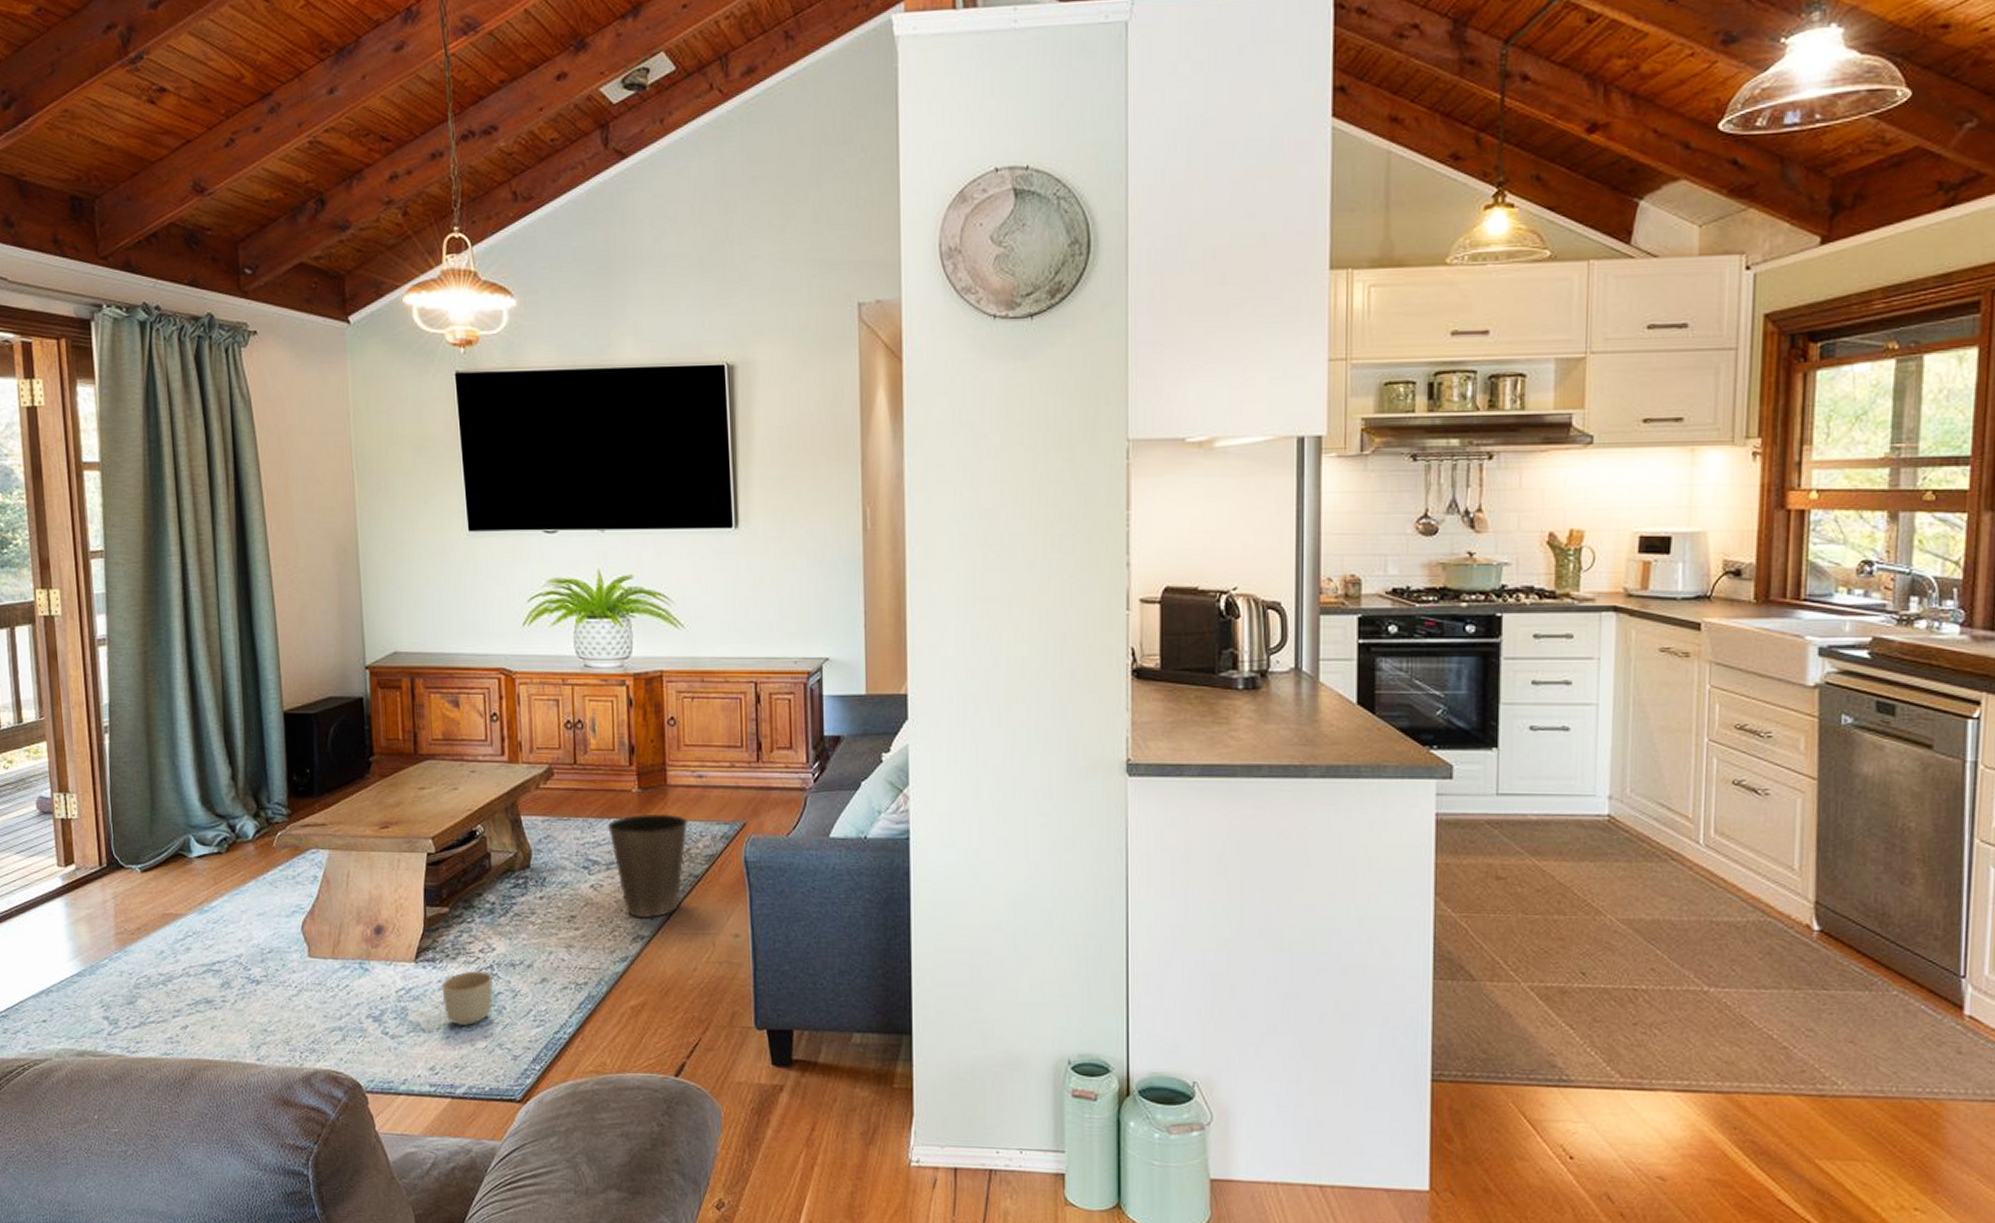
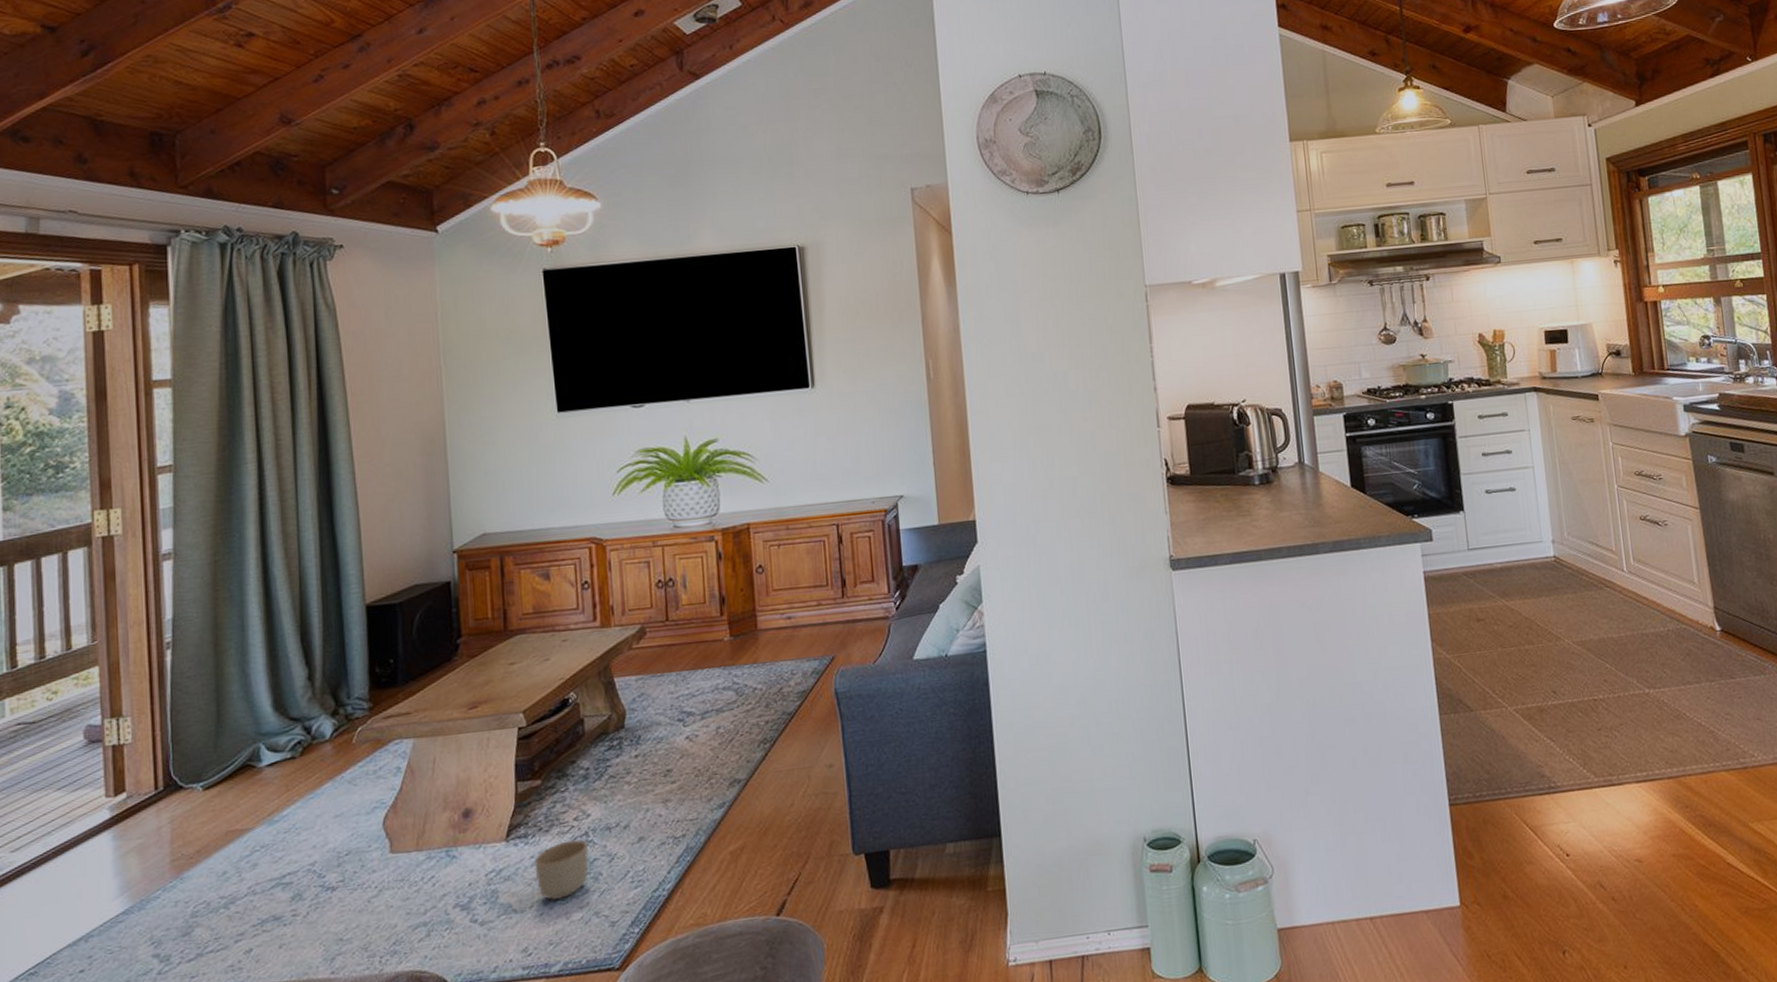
waste basket: present [608,813,687,918] -> none [701,657,779,762]

